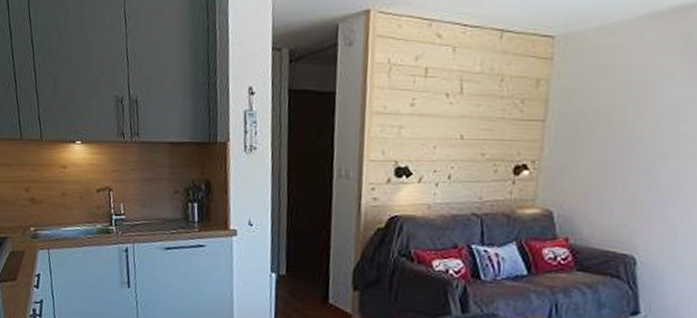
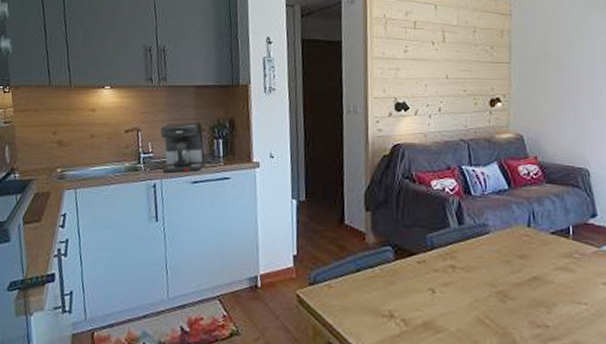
coffee maker: none [133,182,180,239] -> present [160,122,206,174]

